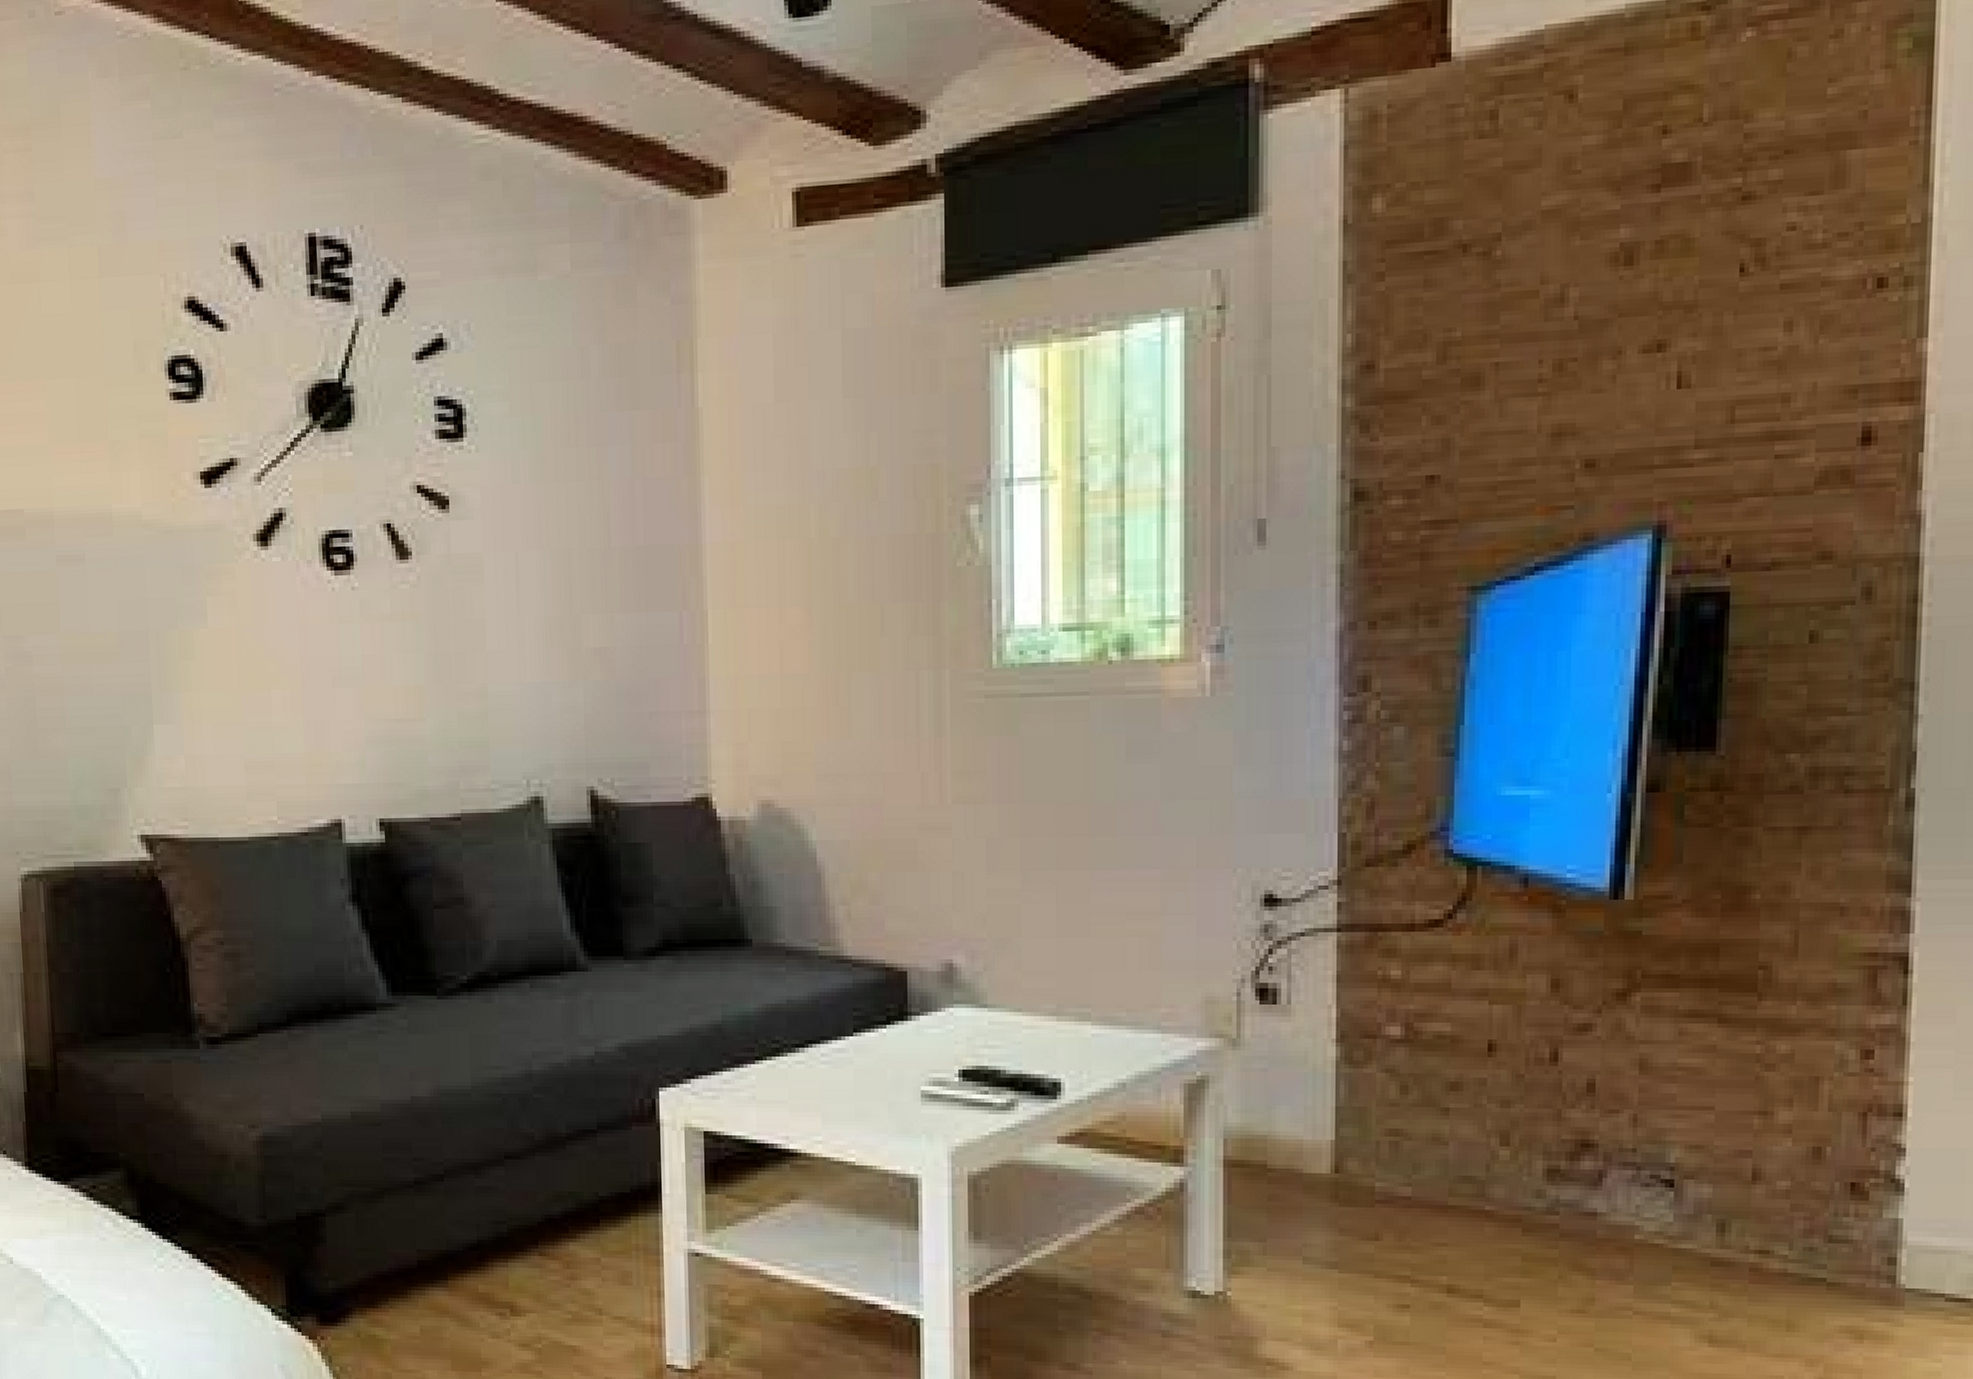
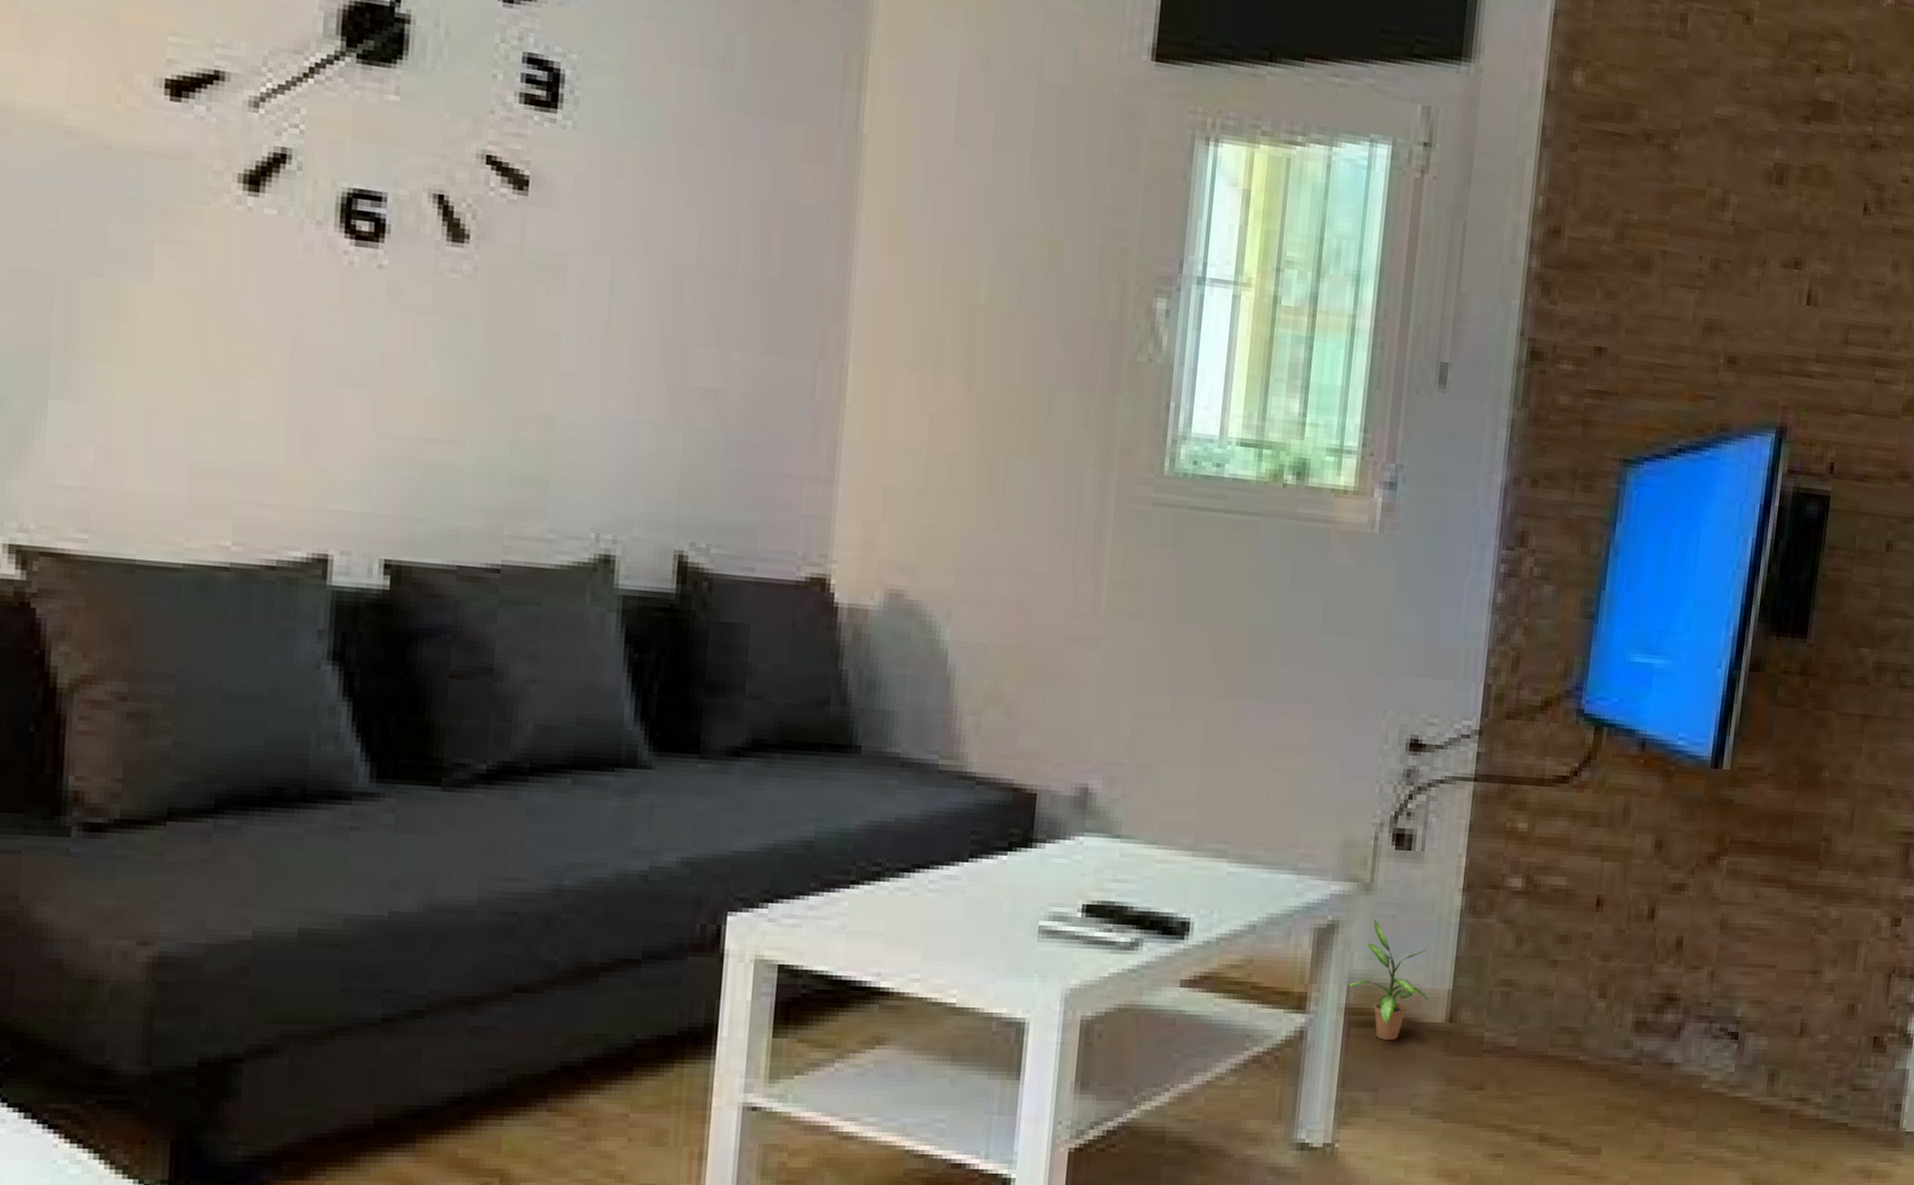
potted plant: none [1223,1073,1317,1191] -> present [1347,919,1434,1040]

